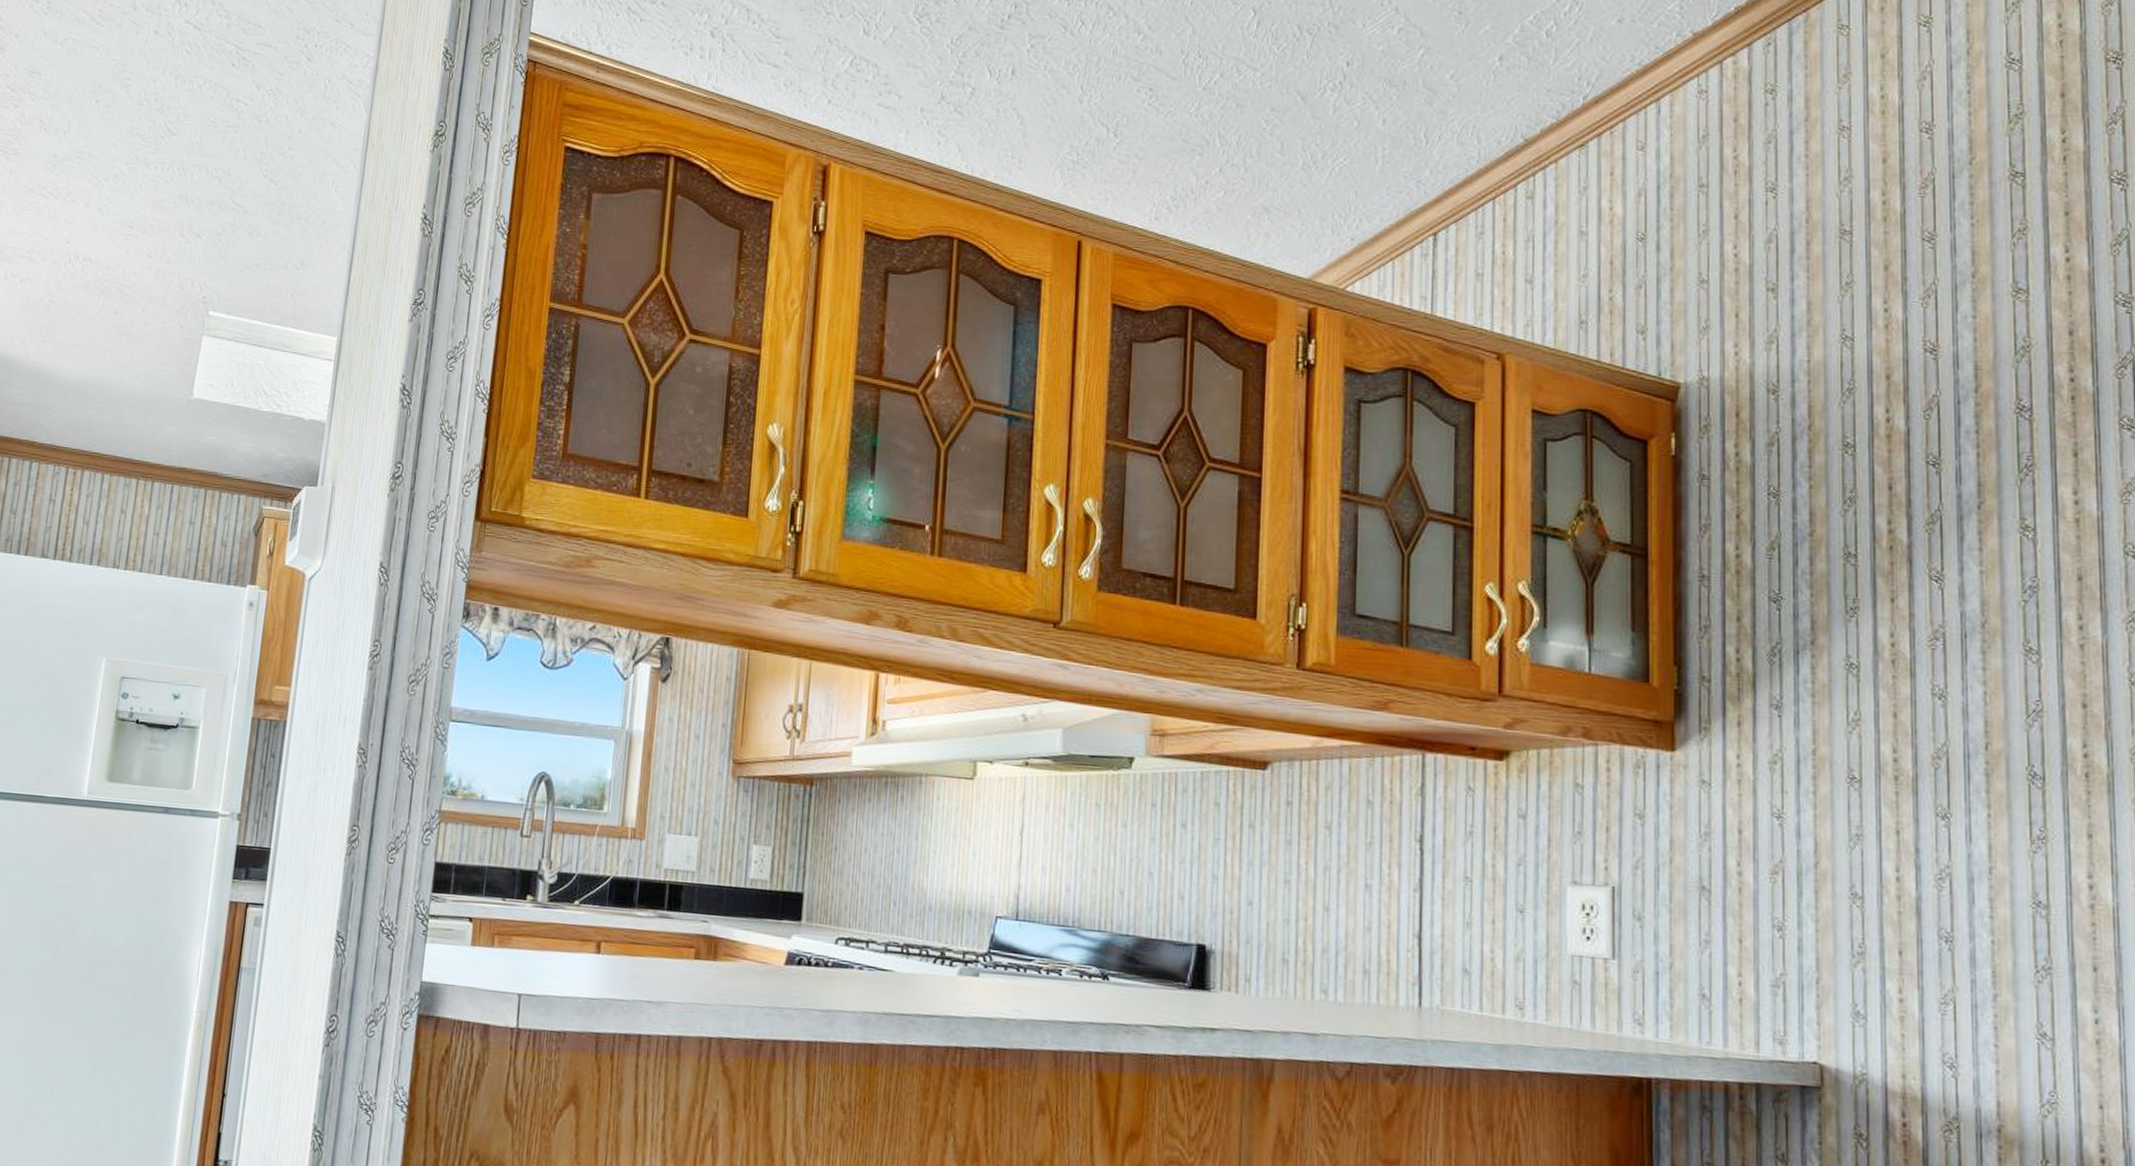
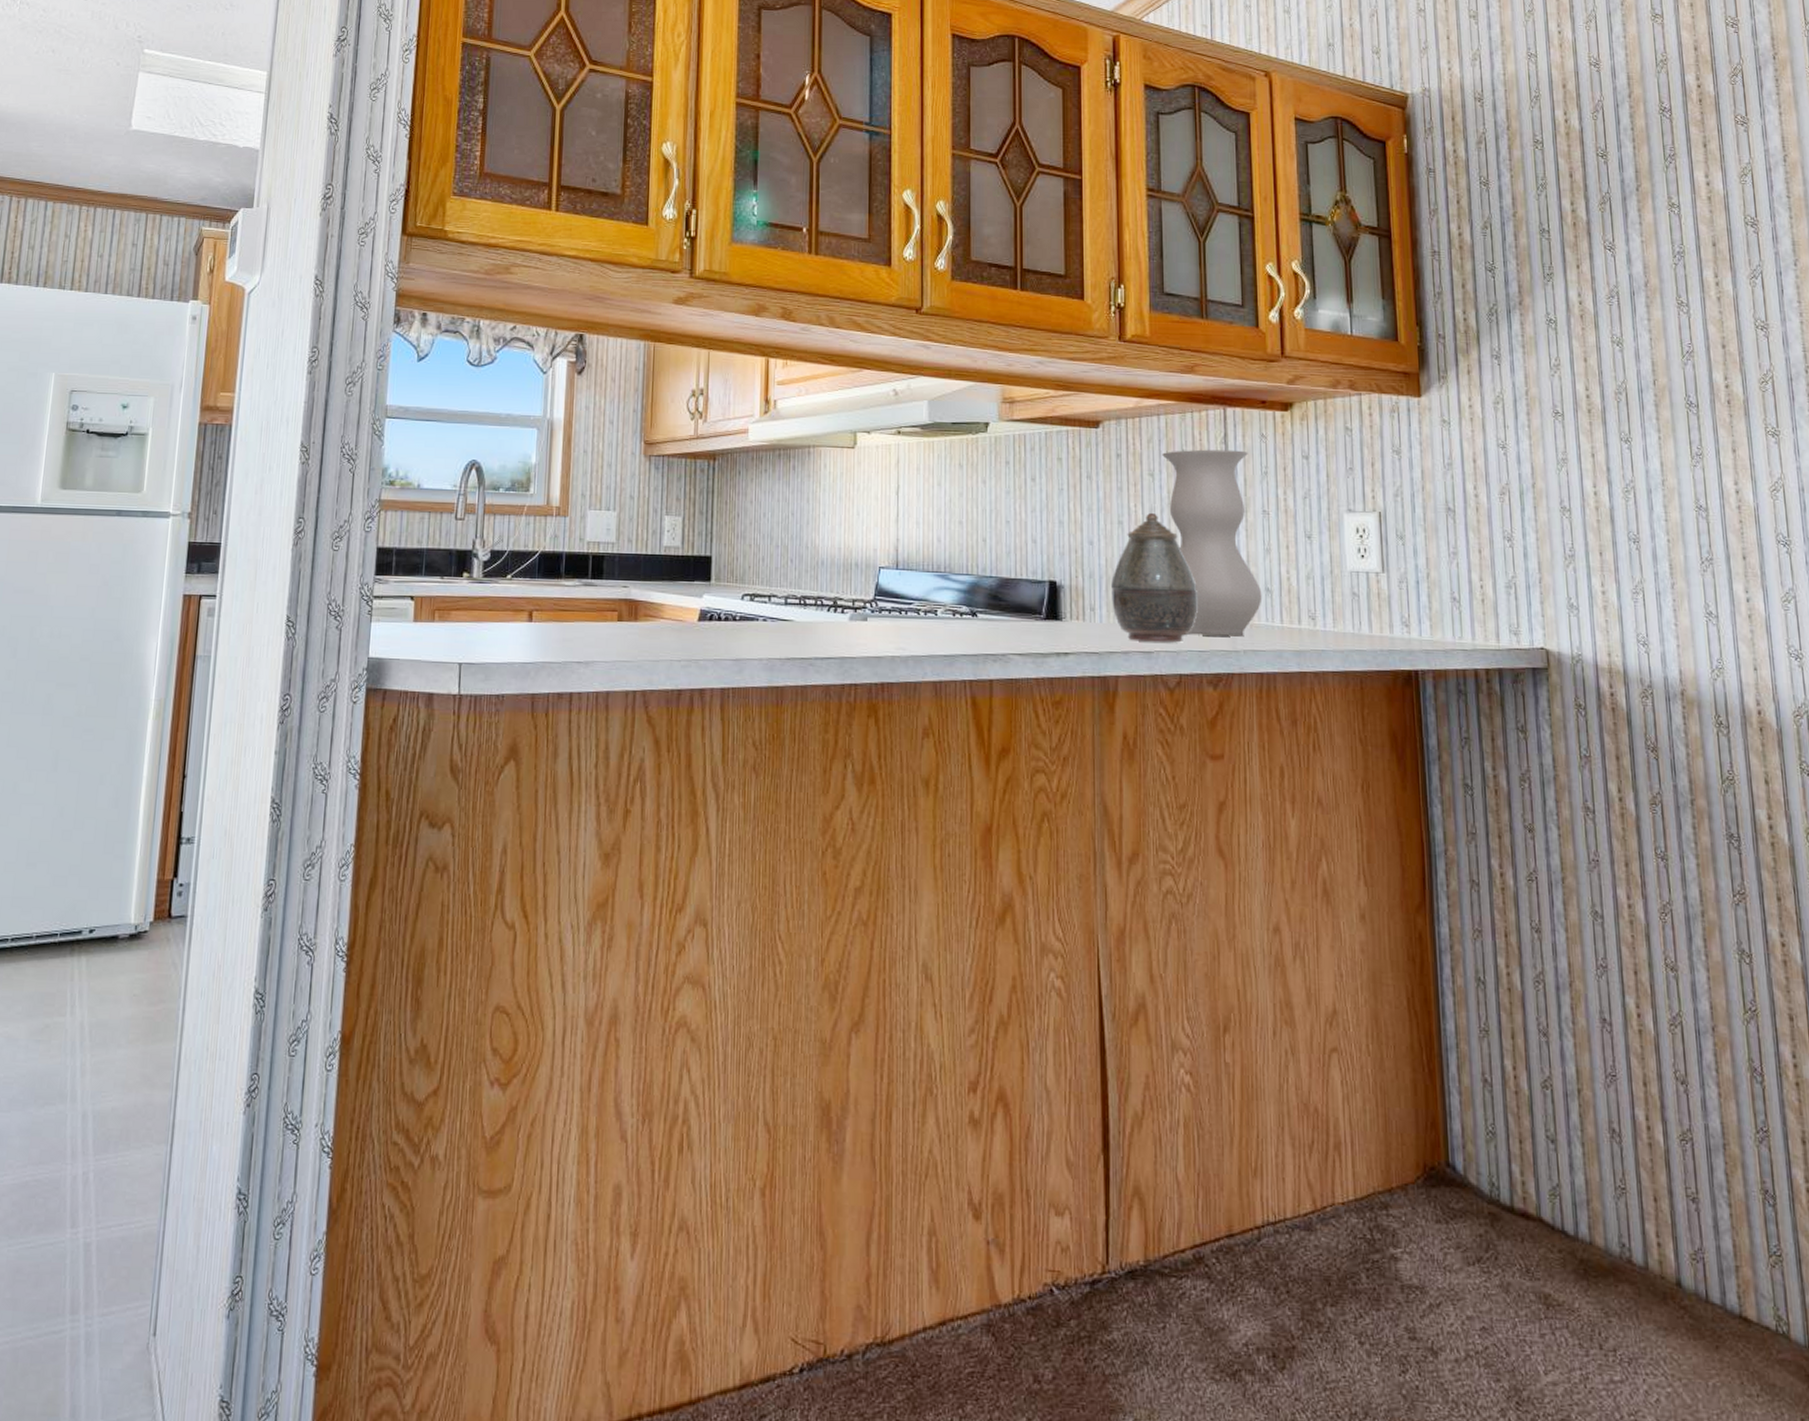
decorative jar: none [1272,871,1379,1026] -> present [1111,512,1199,643]
vase: none [1343,800,1459,1024] -> present [1162,449,1263,637]

